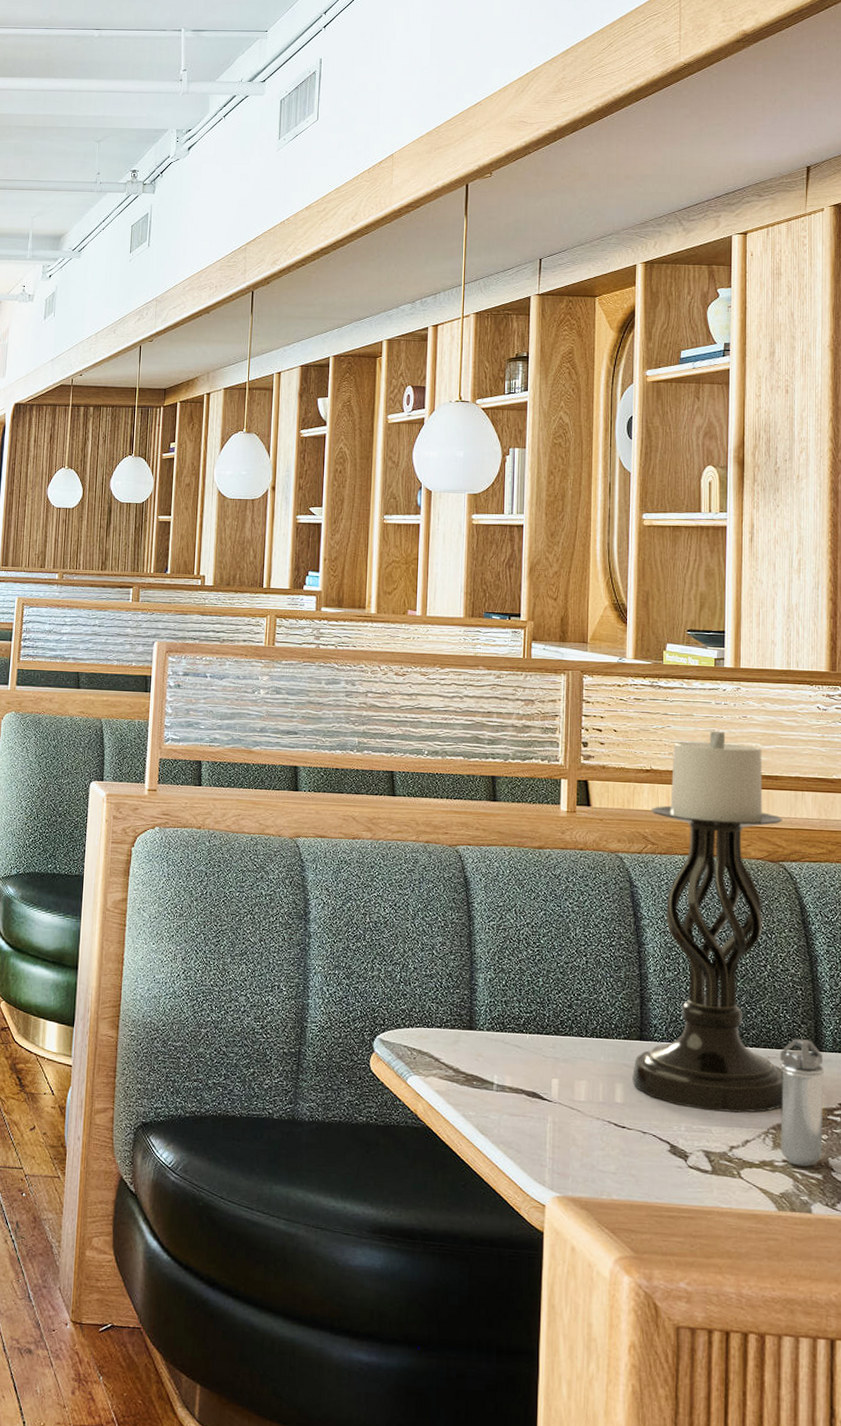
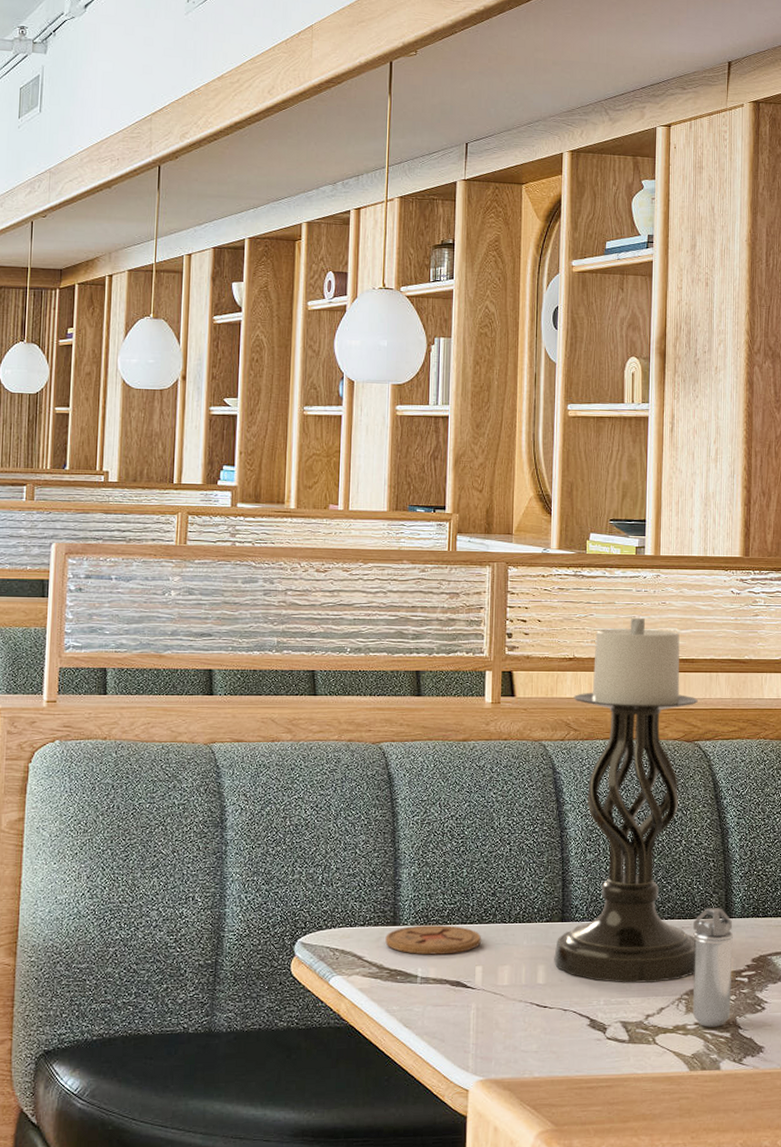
coaster: none [462,1031,557,1064] -> present [385,924,481,955]

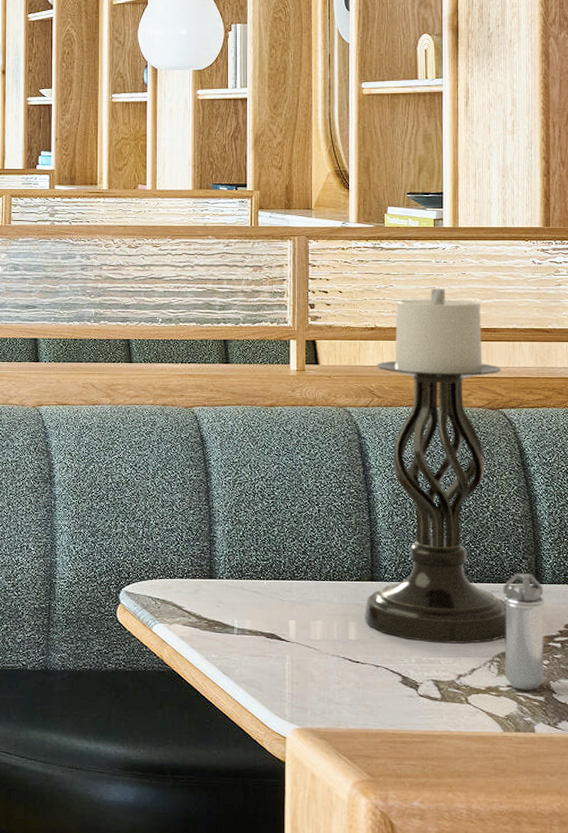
coaster: present [385,924,481,955] -> none [203,579,293,608]

